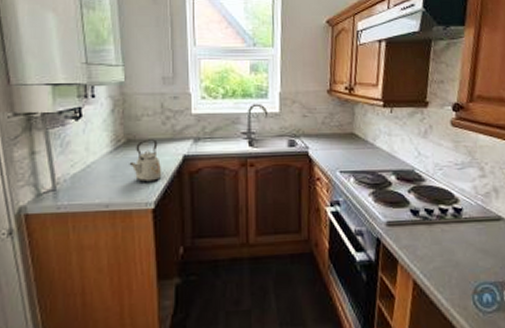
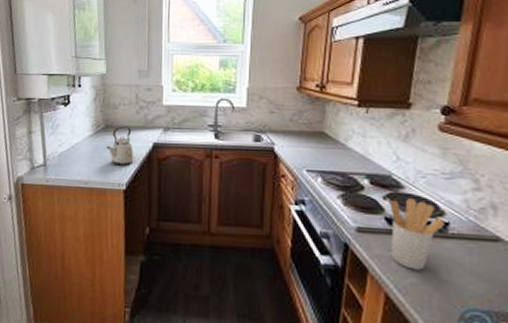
utensil holder: none [415,190,459,255] -> present [390,199,445,271]

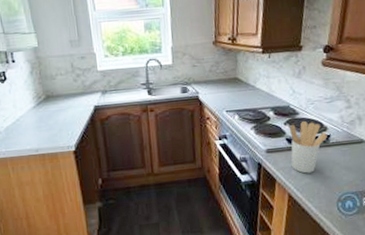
kettle: present [106,126,134,166] -> none [50,94,79,131]

